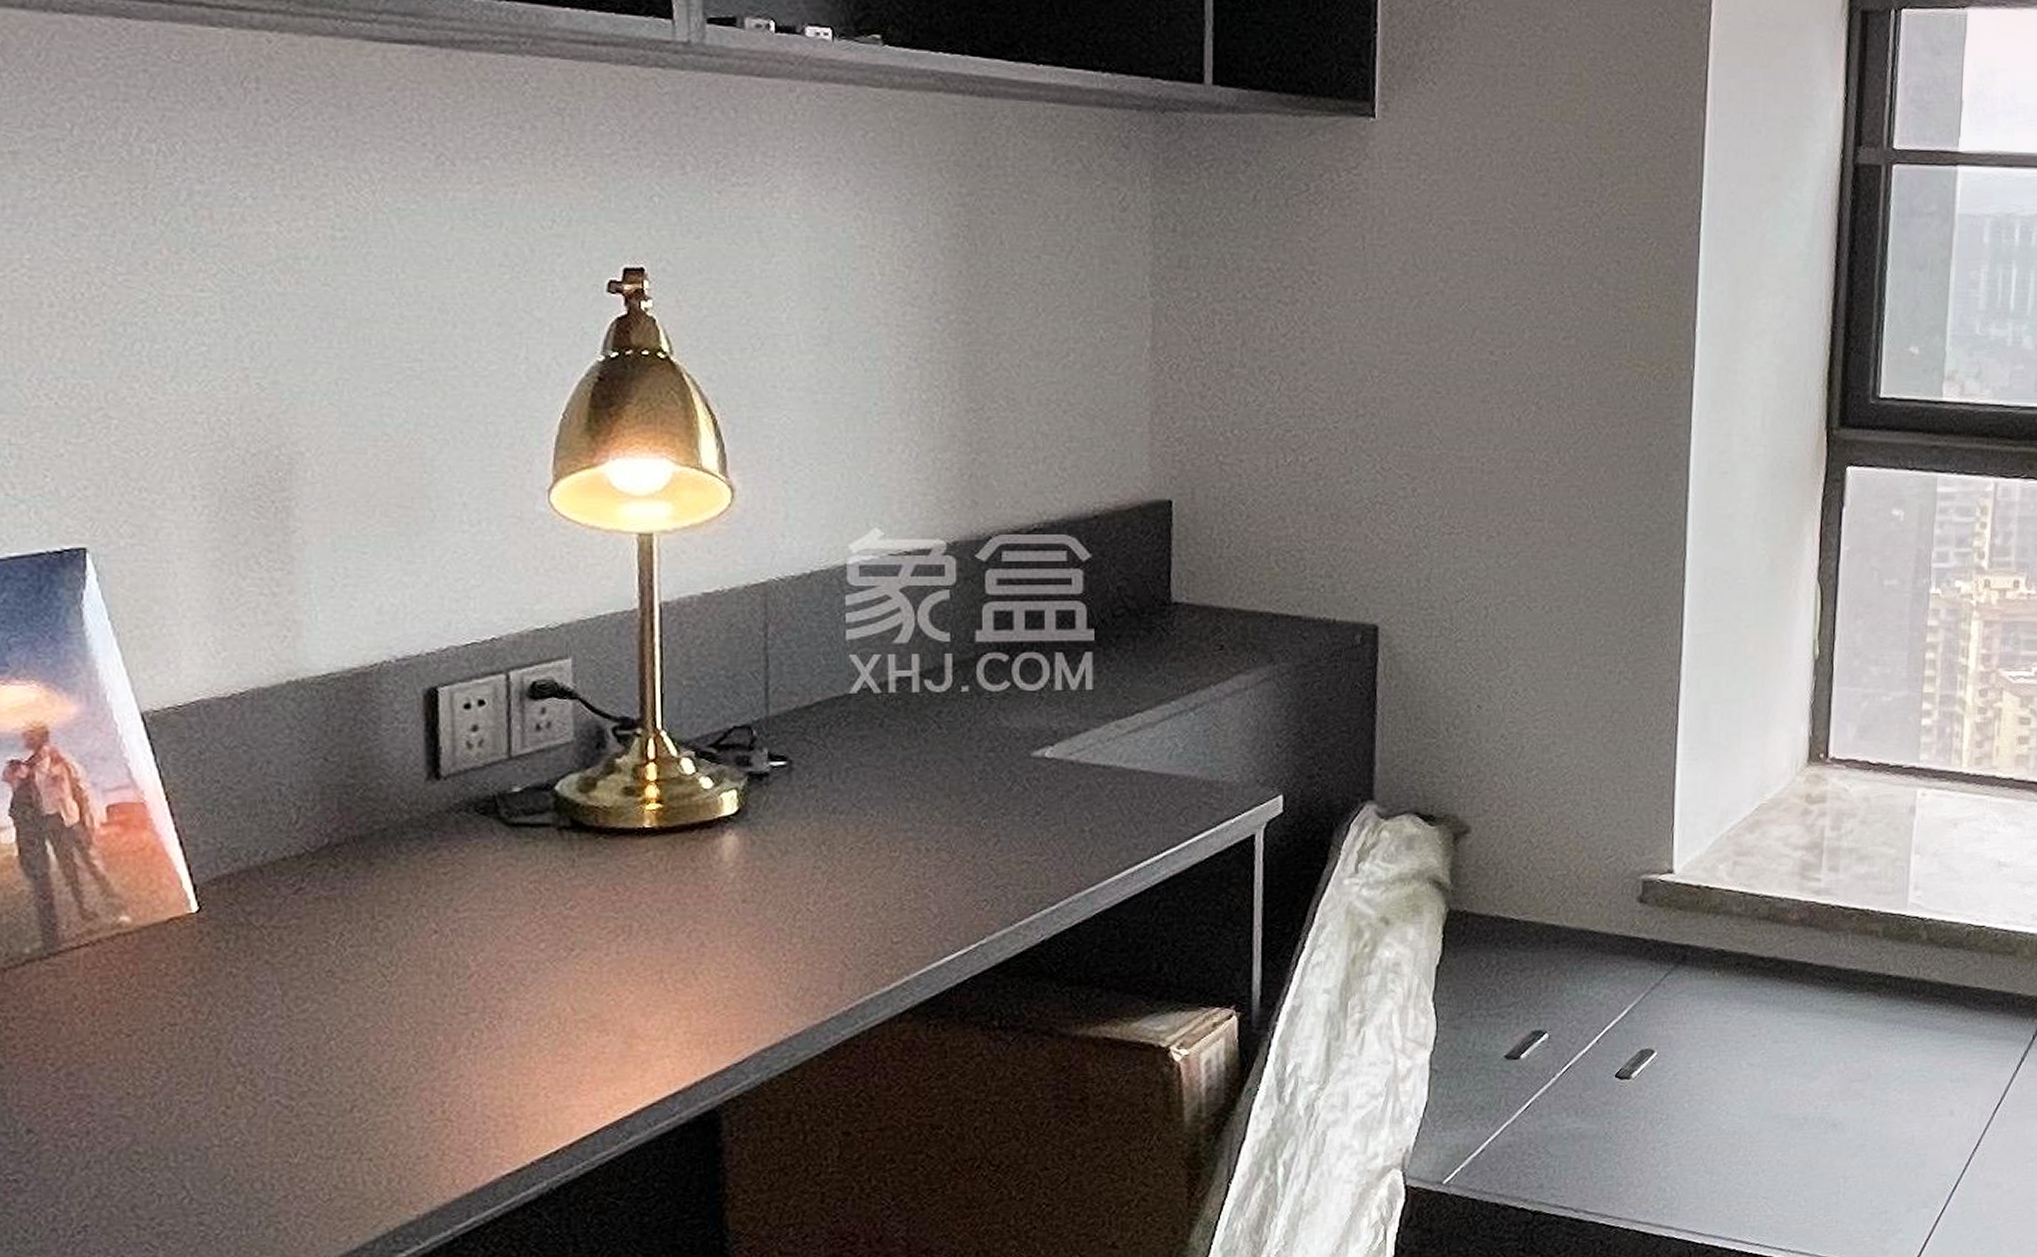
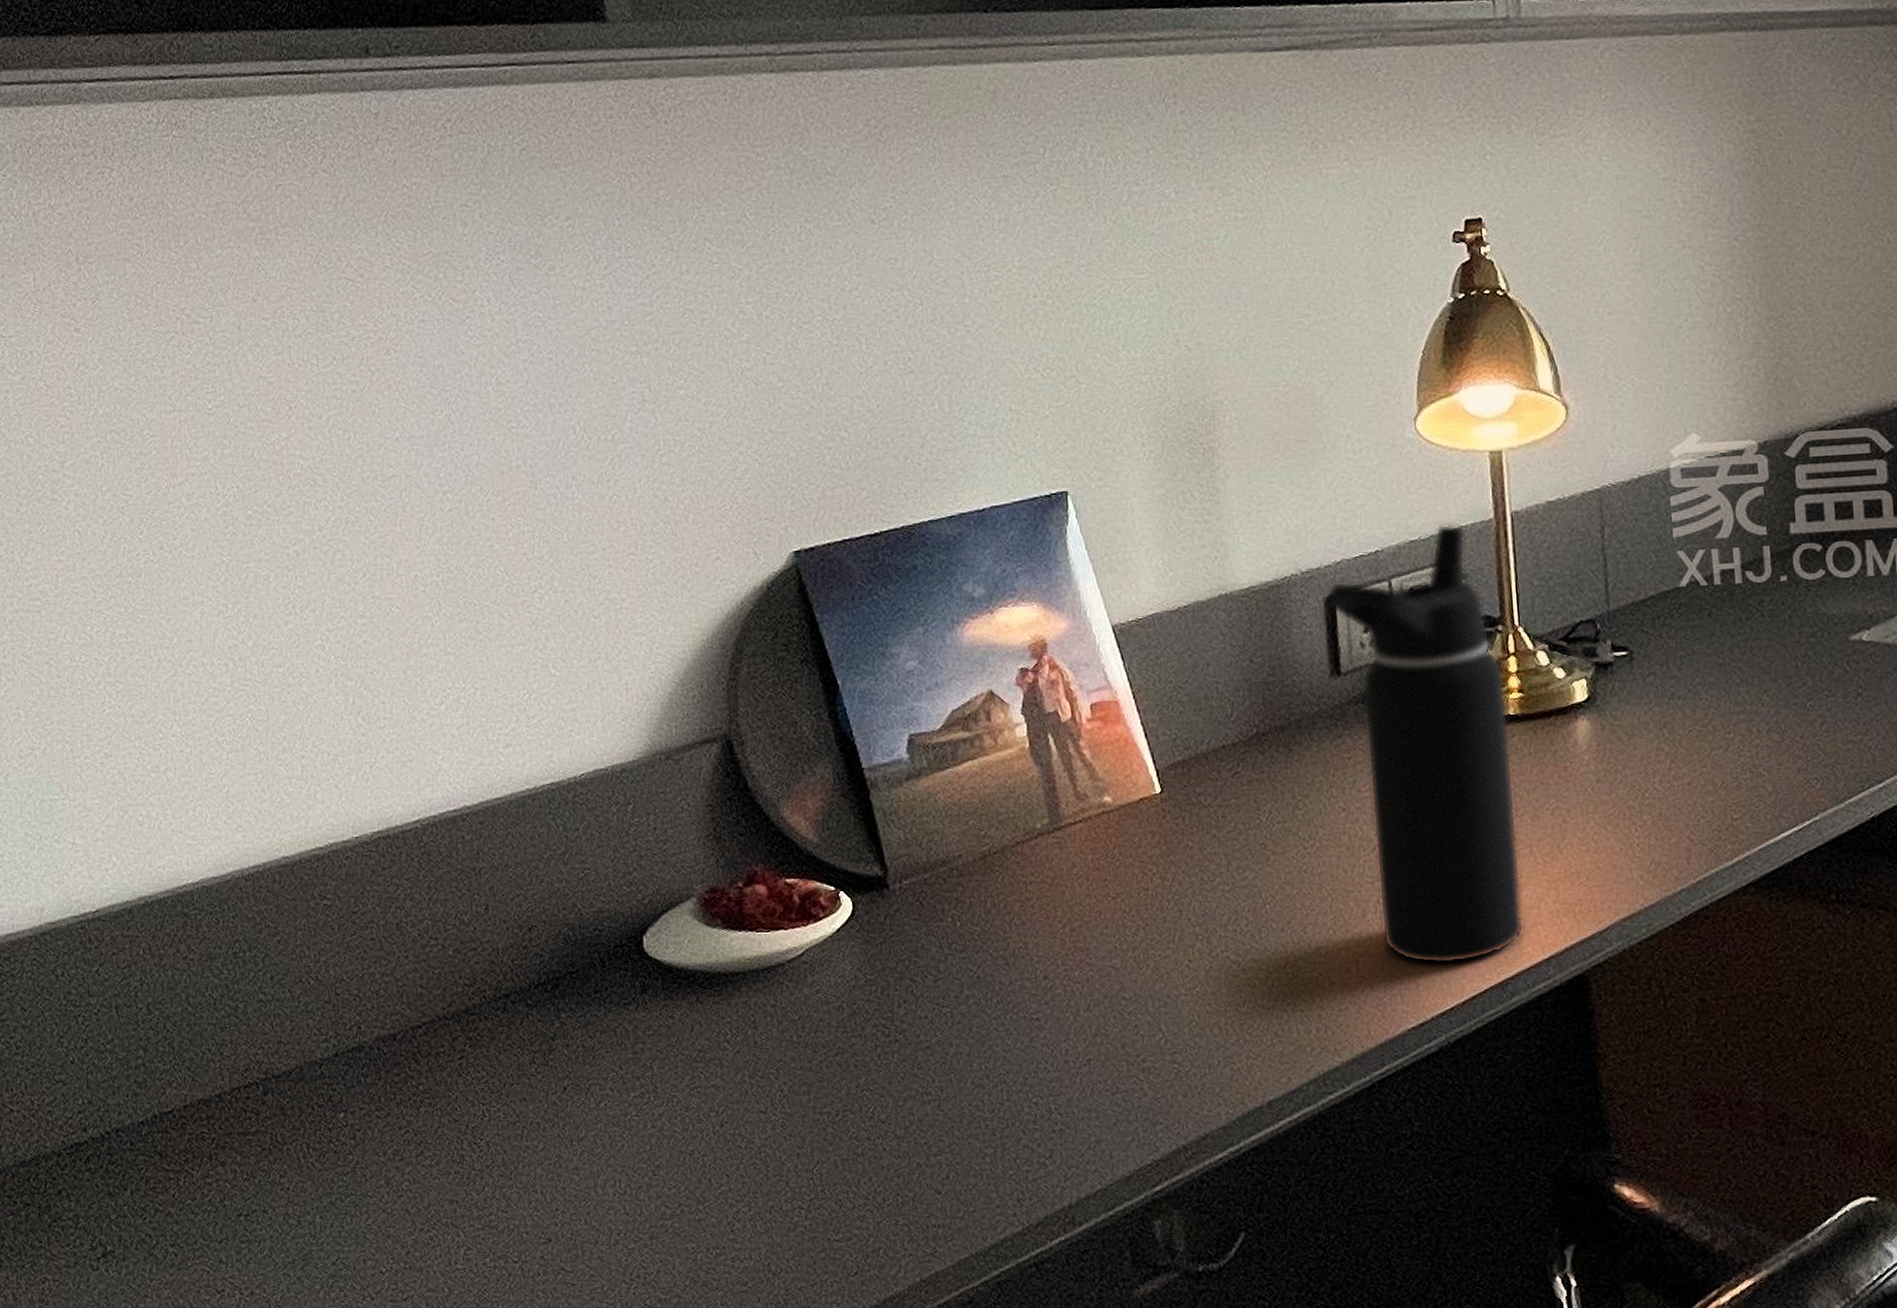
water bottle: none [422,612,648,1104] -> present [1323,524,1524,965]

